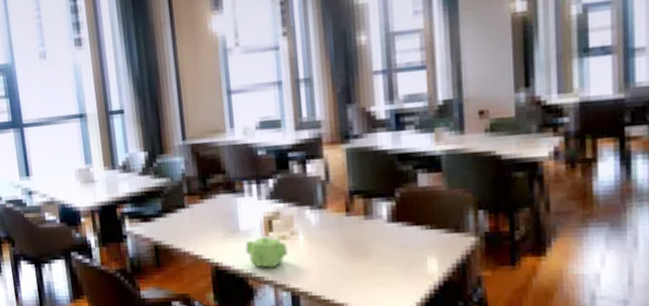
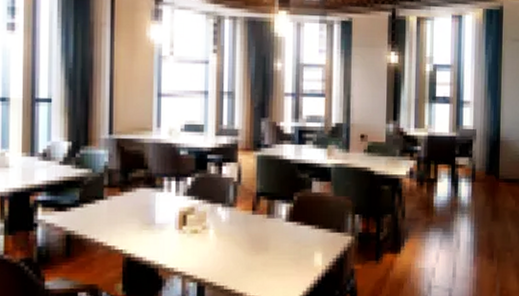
teapot: present [245,236,289,268] -> none [159,230,199,260]

